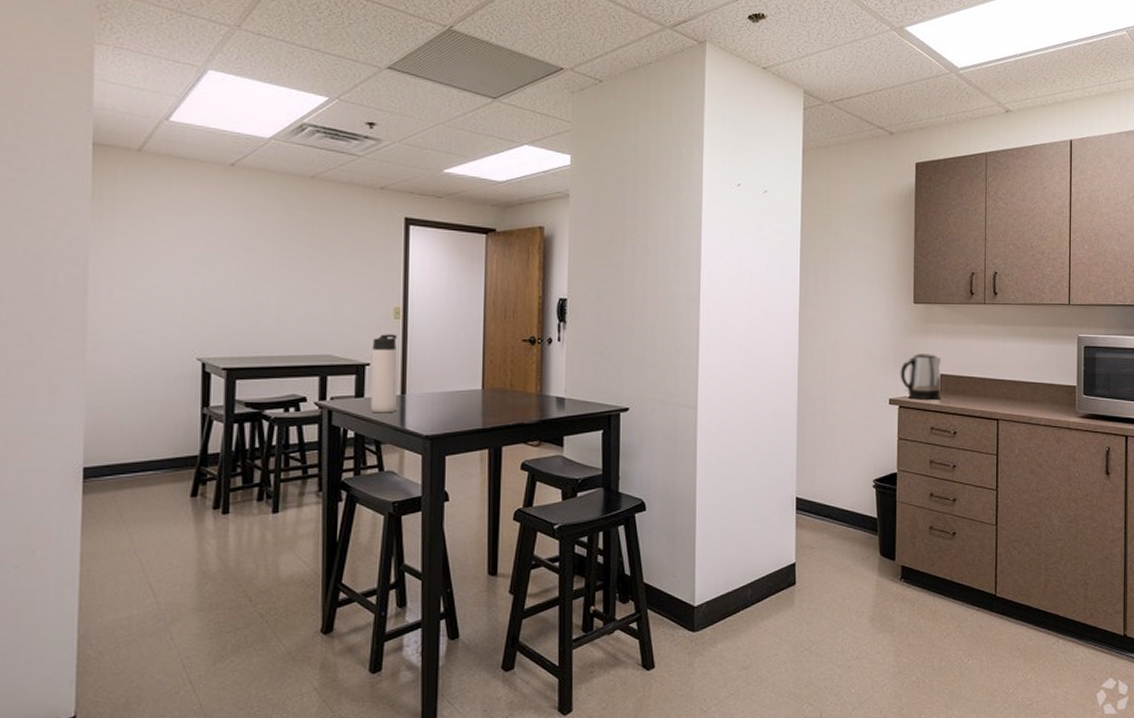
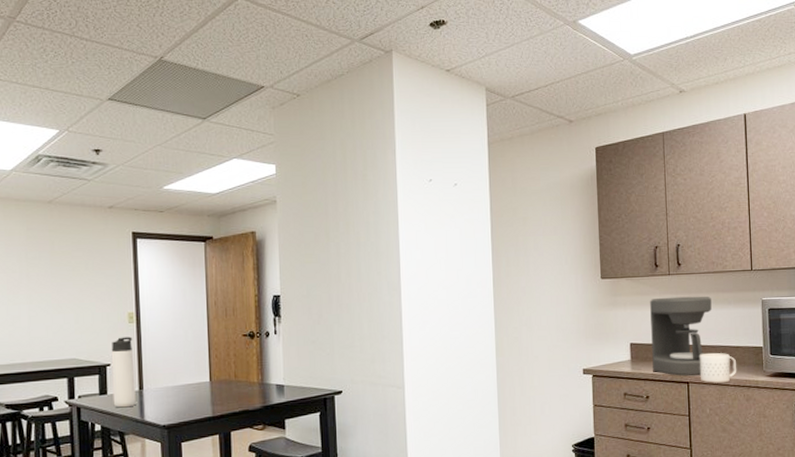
kettle: present [900,353,942,400] -> none [592,325,633,368]
coffee maker: none [962,327,1027,413] -> present [650,296,712,377]
mug: none [1010,390,1049,421] -> present [699,353,737,383]

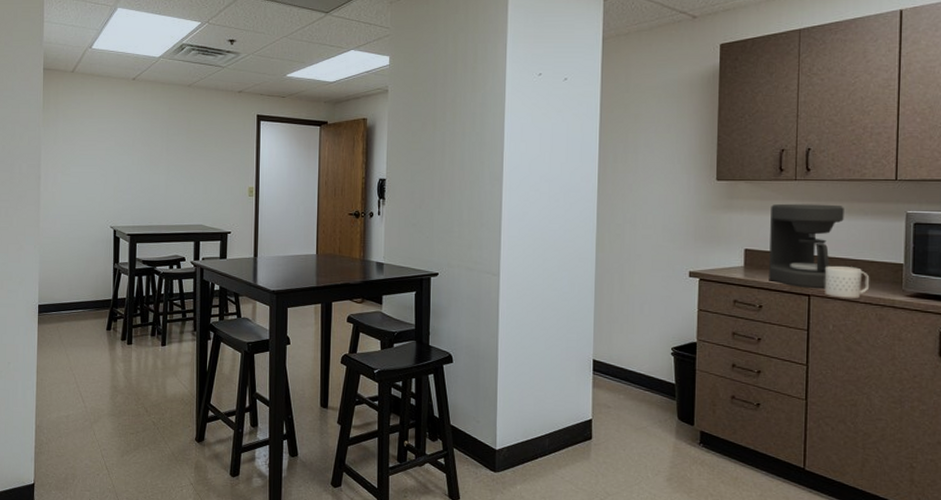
thermos bottle: present [111,336,136,408] -> none [231,208,251,272]

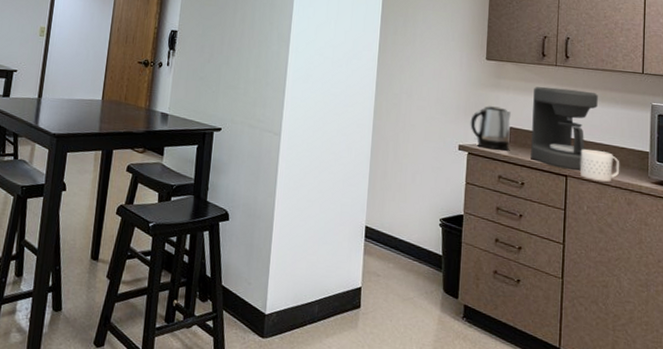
kettle: none [701,229,746,274] -> present [470,106,511,151]

